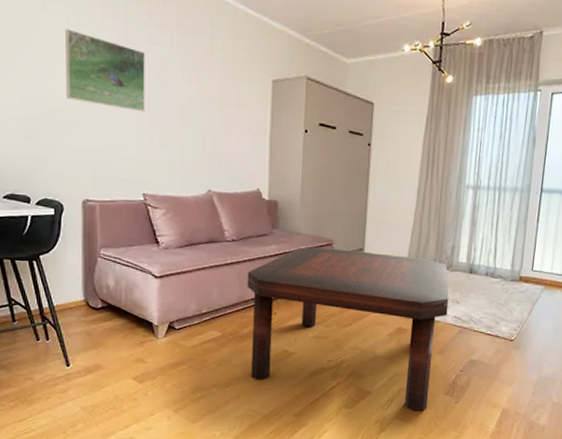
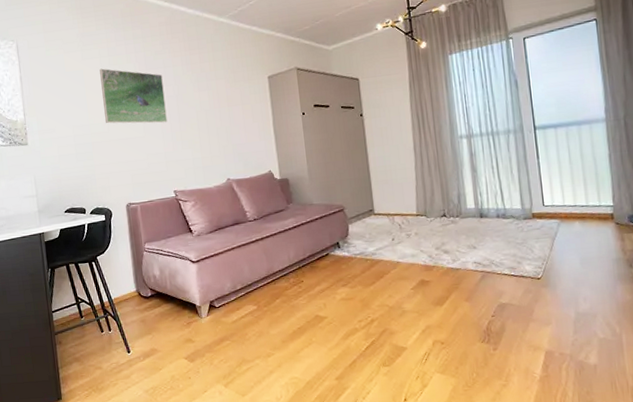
coffee table: present [247,246,449,412] -> none [271,210,467,363]

